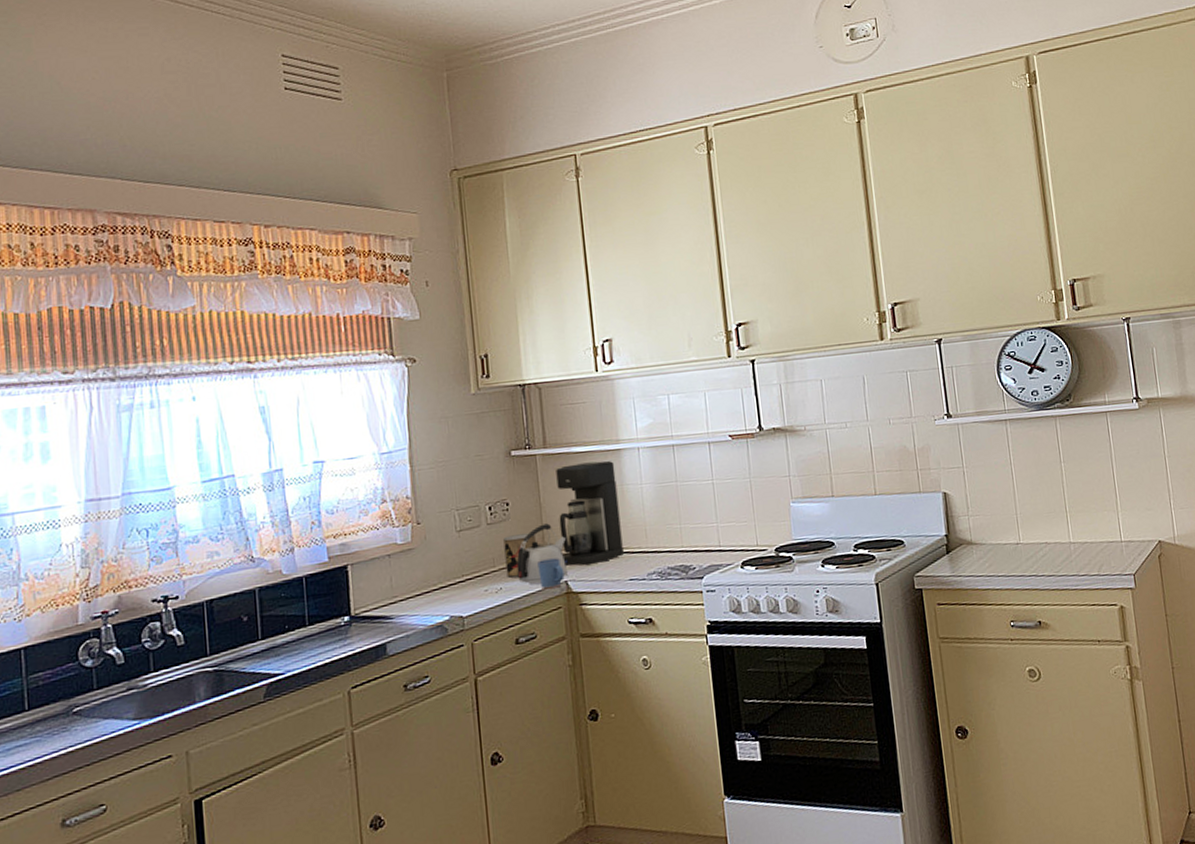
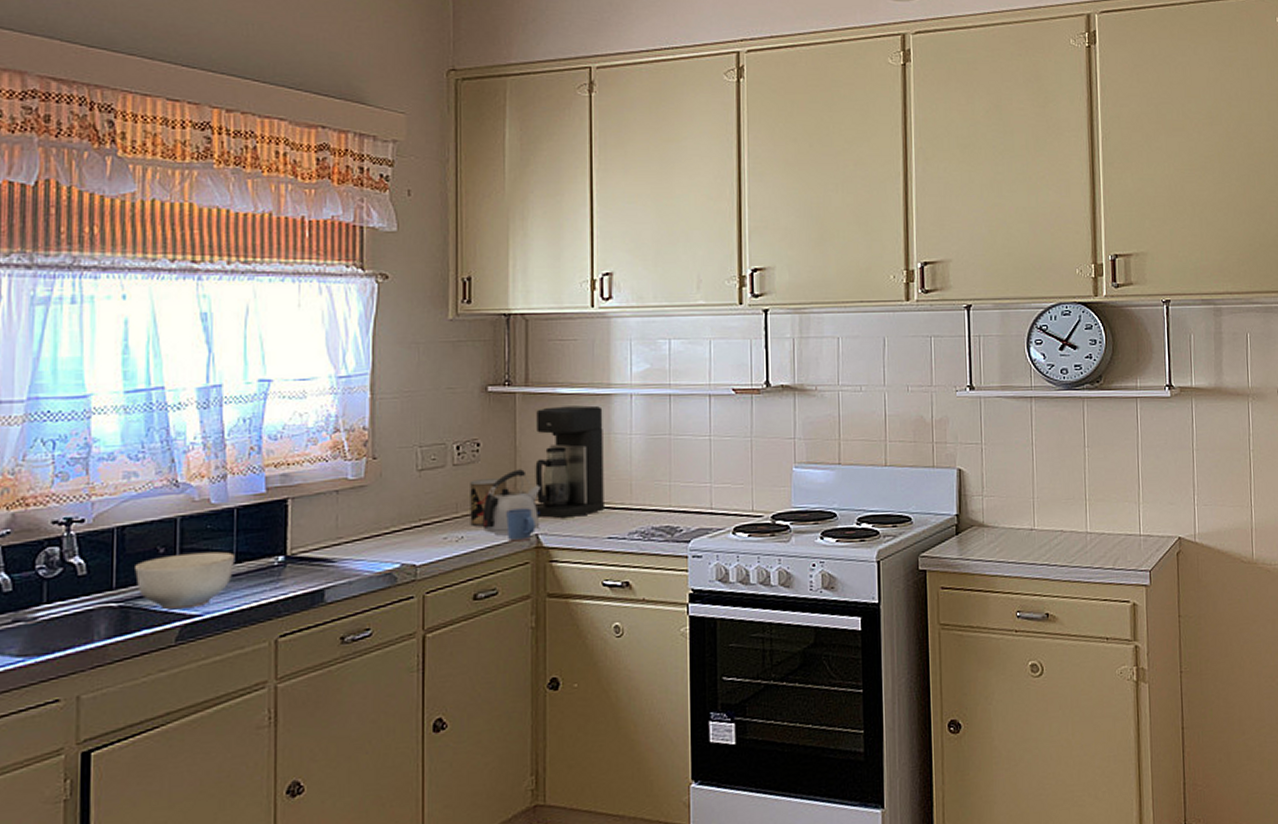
bowl: none [224,616,308,671] -> present [135,551,236,610]

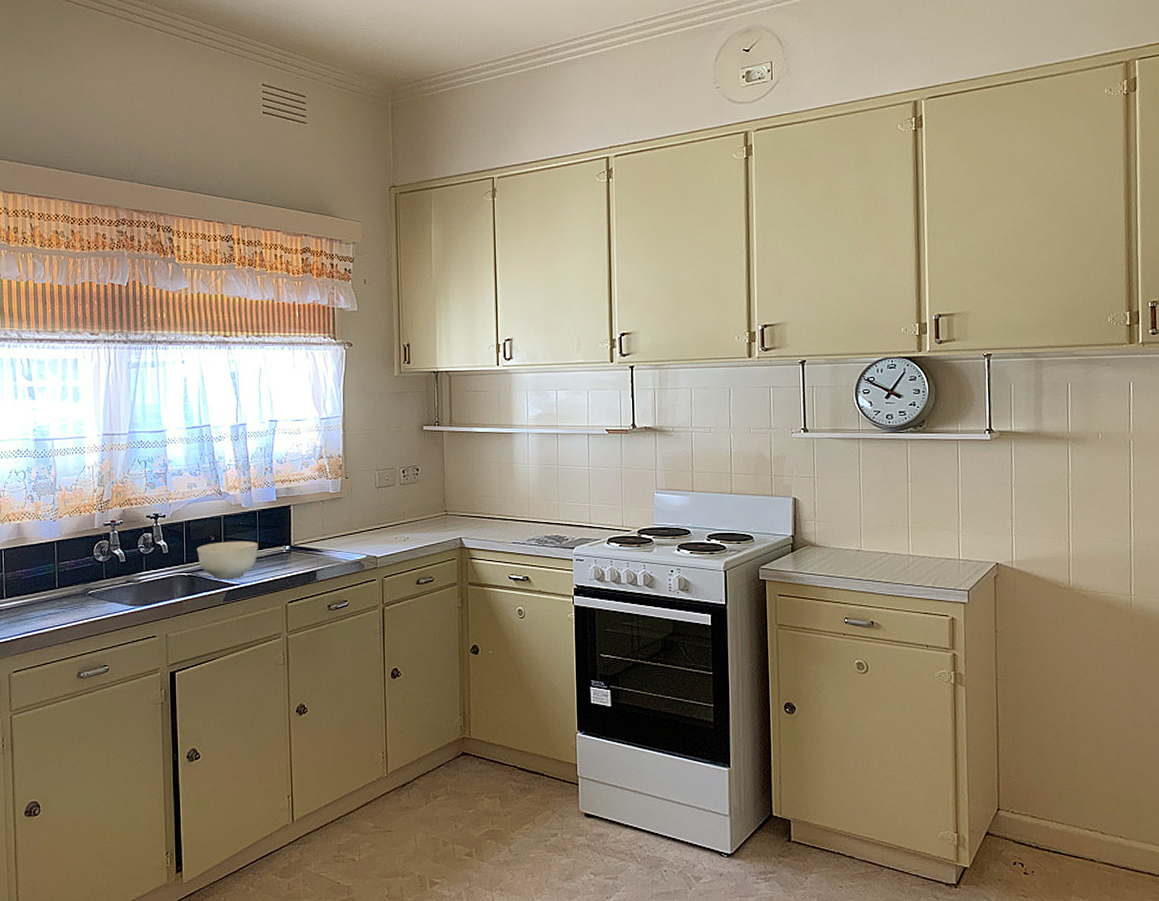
tin can: present [470,478,506,527] -> none [412,495,438,531]
kettle: present [482,469,541,536] -> none [421,489,463,538]
mug: present [506,508,535,542] -> none [438,518,459,543]
coffee maker: present [535,405,606,519] -> none [458,441,510,527]

